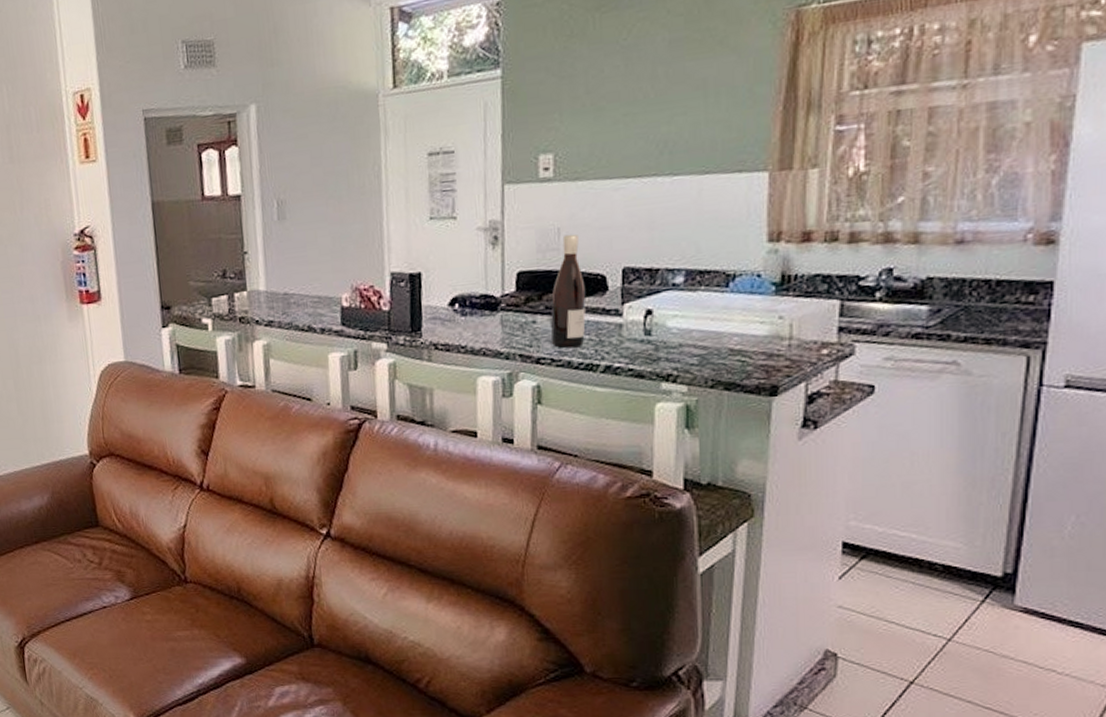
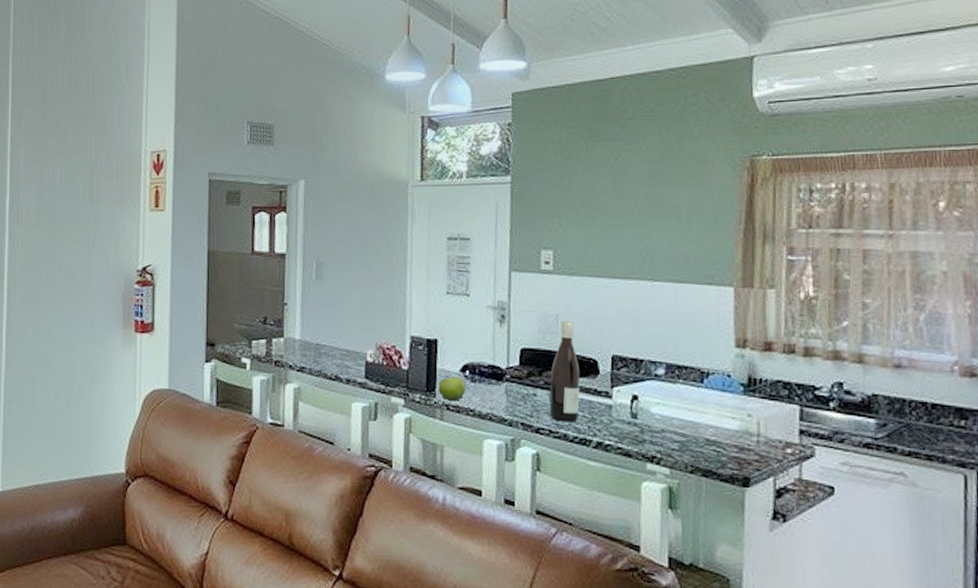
fruit: none [424,311,456,339] -> present [438,375,466,401]

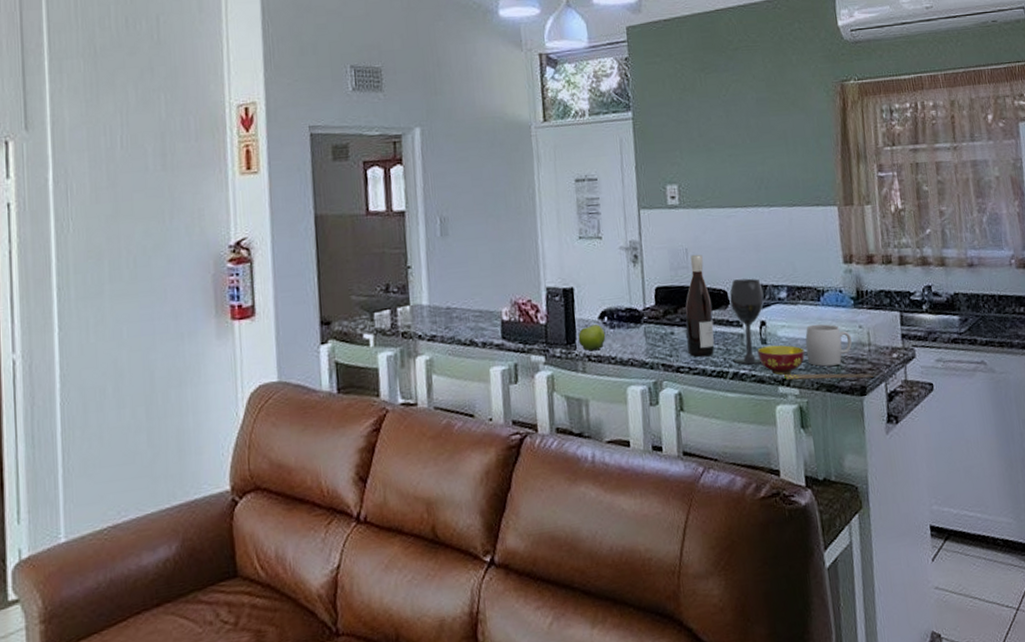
wine glass: none [599,351,639,437] -> present [729,278,765,365]
bowl: none [626,421,760,470] -> present [757,345,874,381]
mug: none [681,406,737,451] -> present [805,324,852,367]

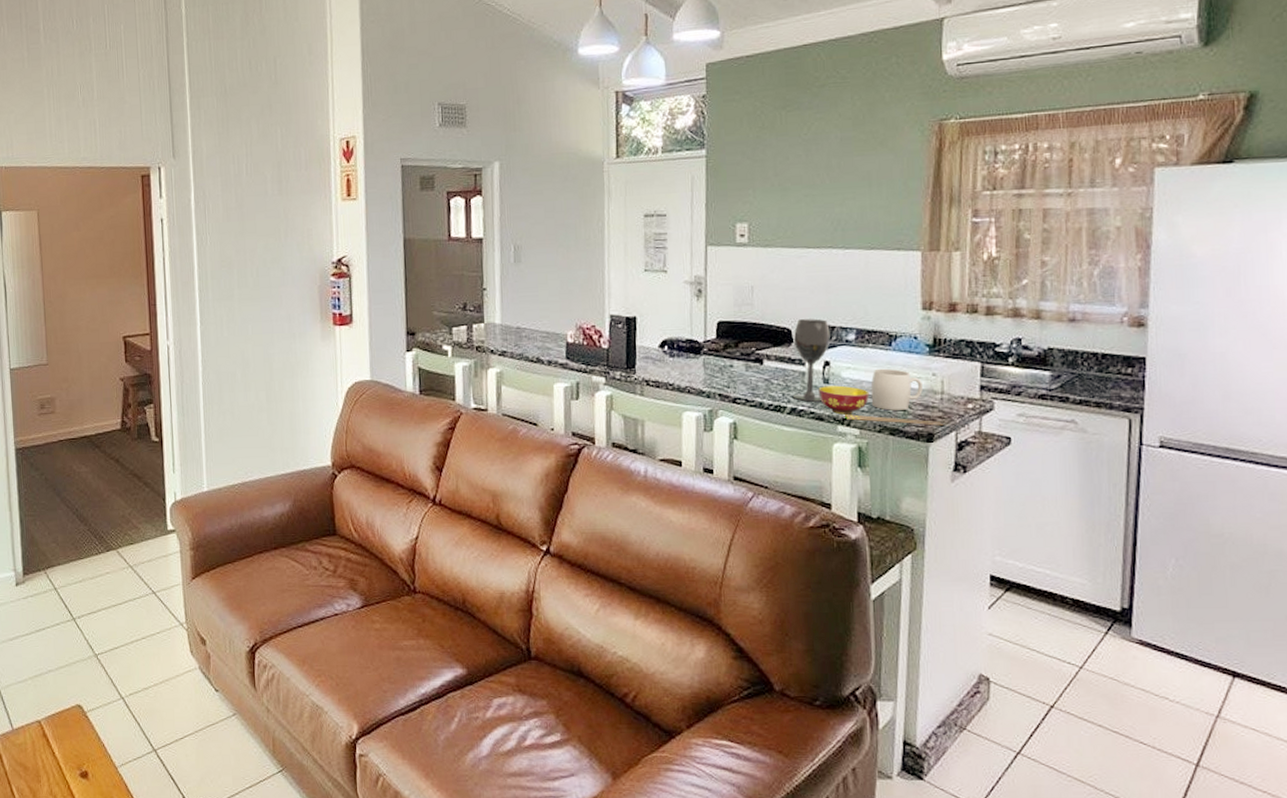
fruit: present [578,324,606,351] -> none [638,352,665,377]
bottle: present [685,254,715,357] -> none [745,292,775,391]

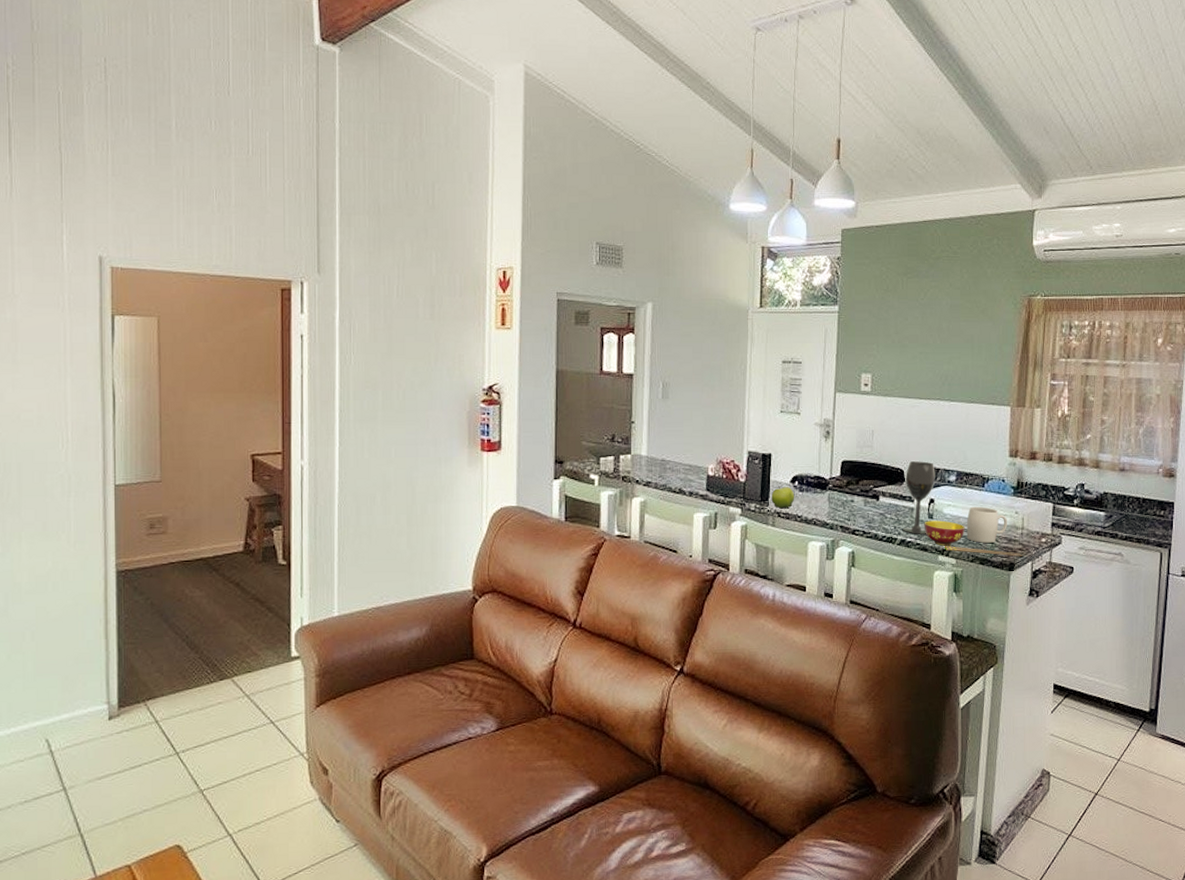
fruit: none [638,352,665,377] -> present [771,486,795,509]

